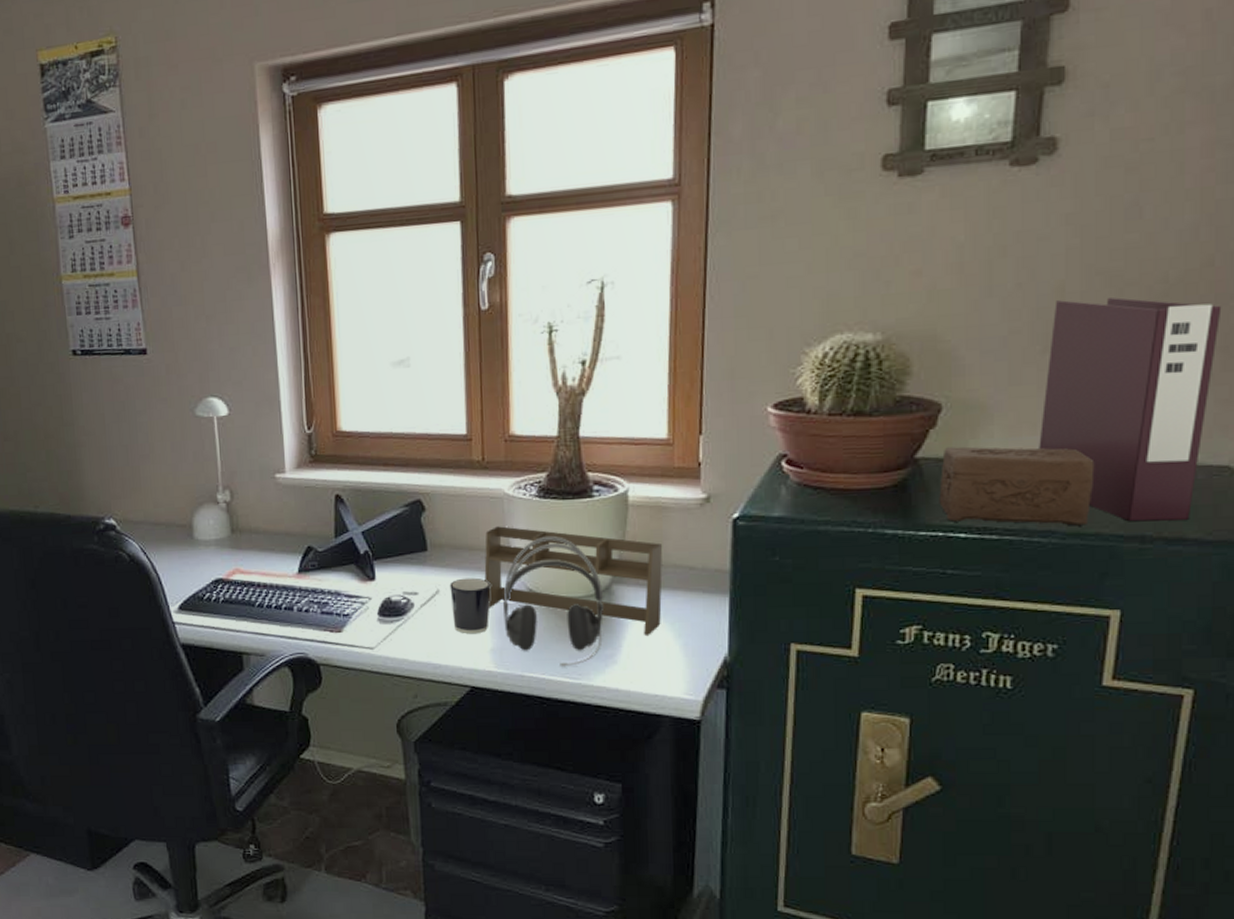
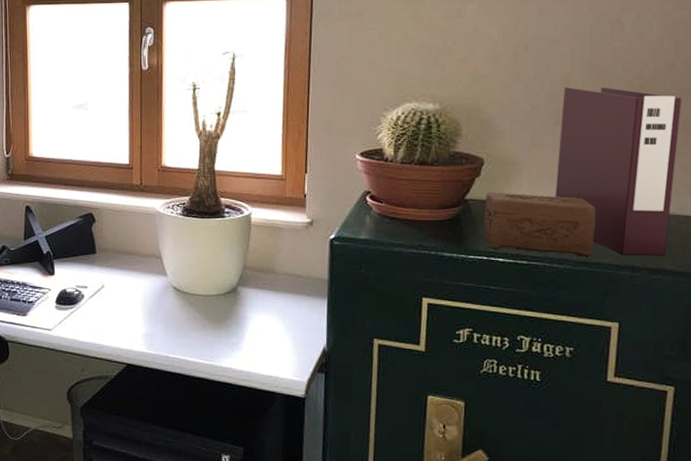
mug: present [450,577,491,634] -> none [112,276,145,322]
desk organizer: present [484,526,663,635] -> none [140,237,277,328]
headphones: present [503,535,603,666] -> none [154,246,231,350]

